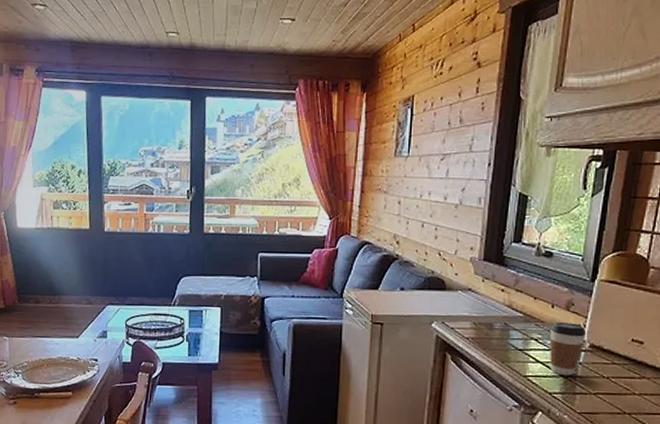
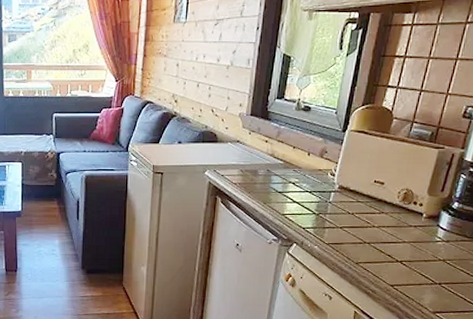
coffee cup: present [550,322,587,376] -> none [304,168,337,213]

